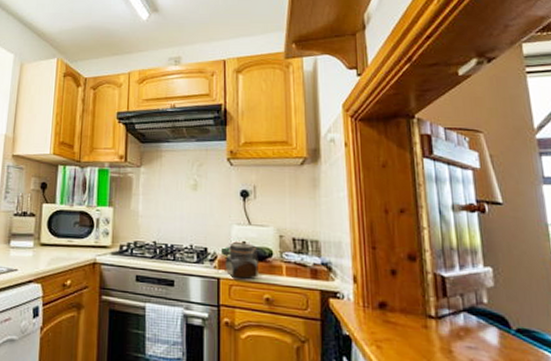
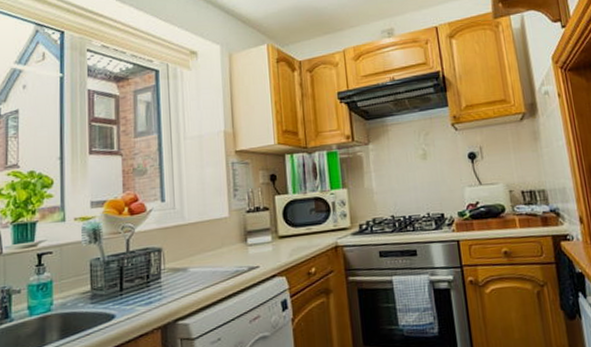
jar: present [223,242,260,279] -> none [459,202,495,238]

